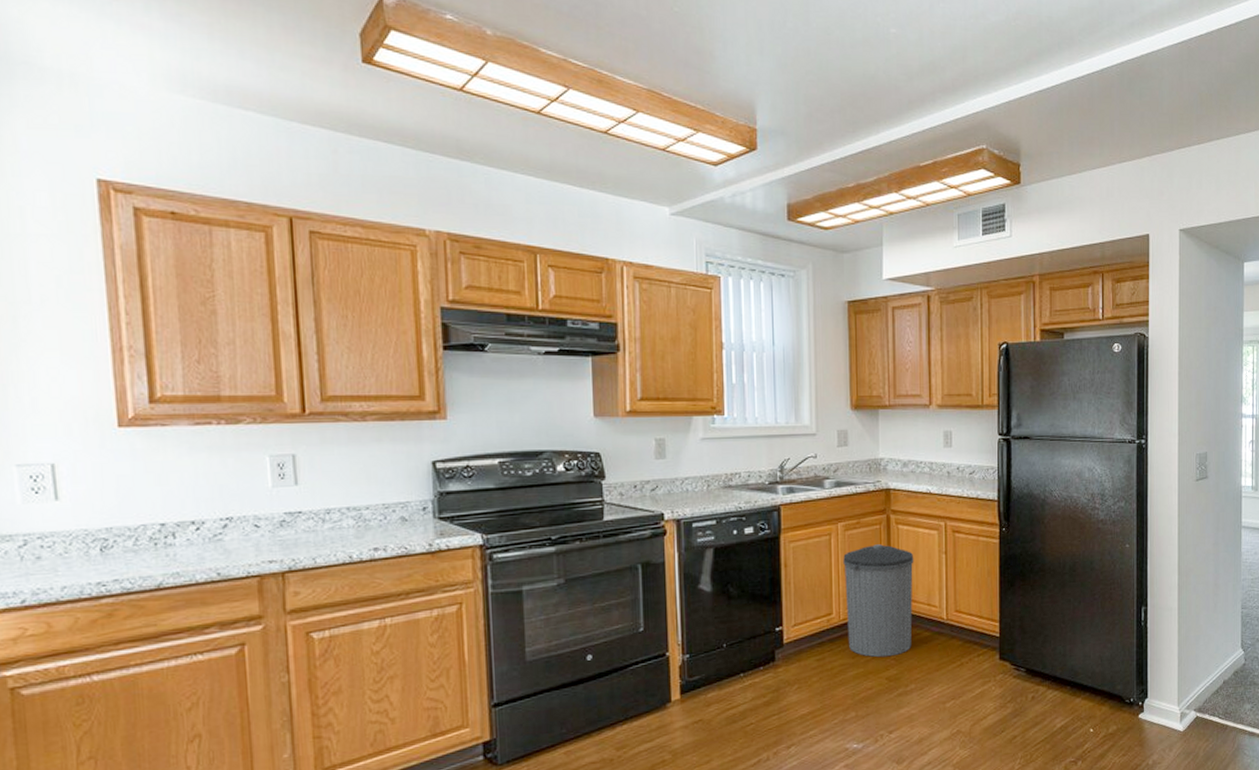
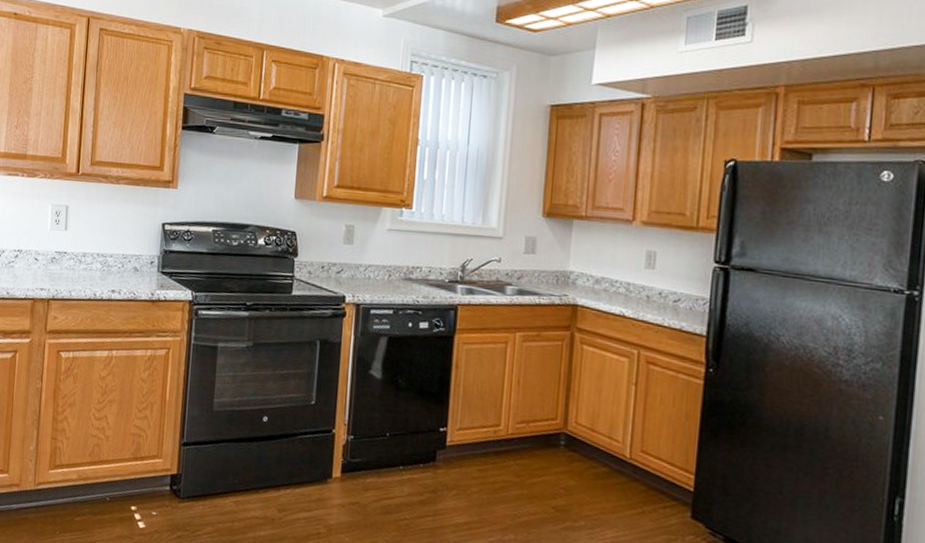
trash can: present [843,544,914,658] -> none [514,361,598,485]

